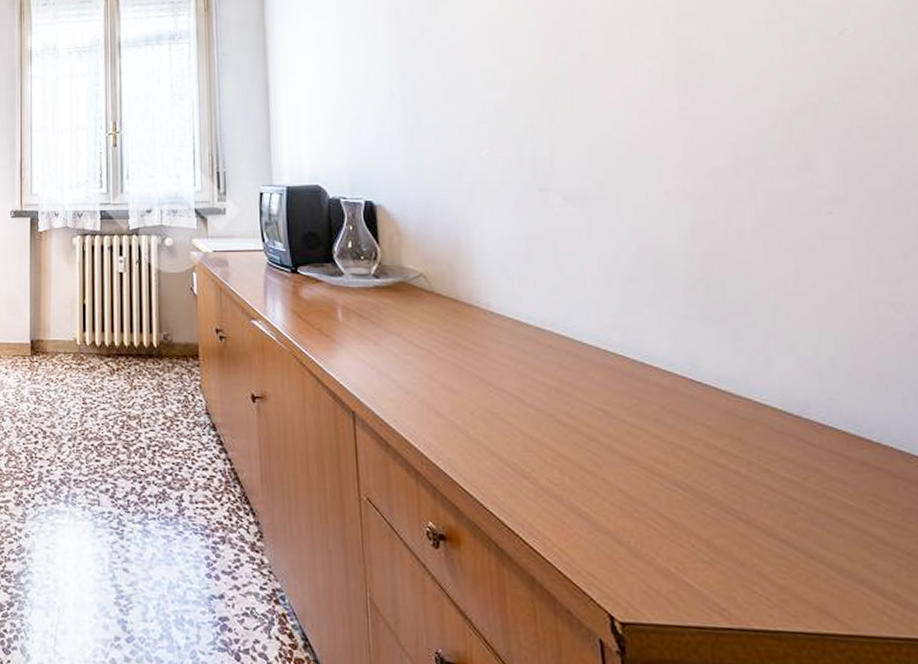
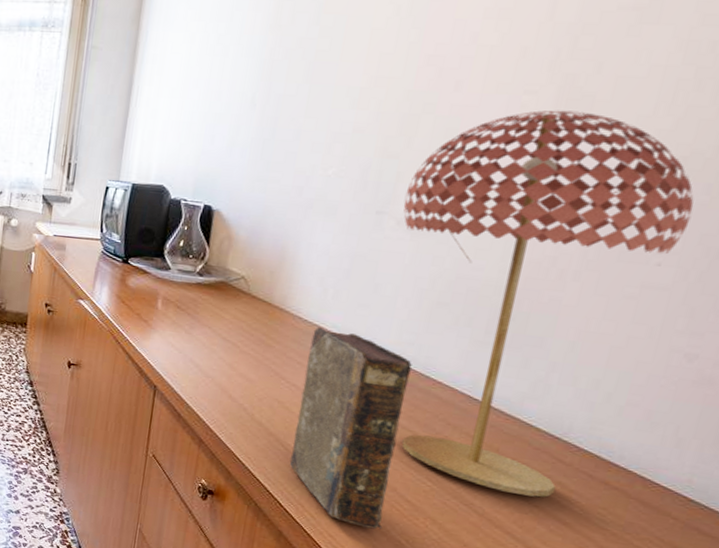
book: none [509,320,645,559] -> present [289,326,412,529]
table lamp: none [563,70,844,492] -> present [401,110,694,498]

